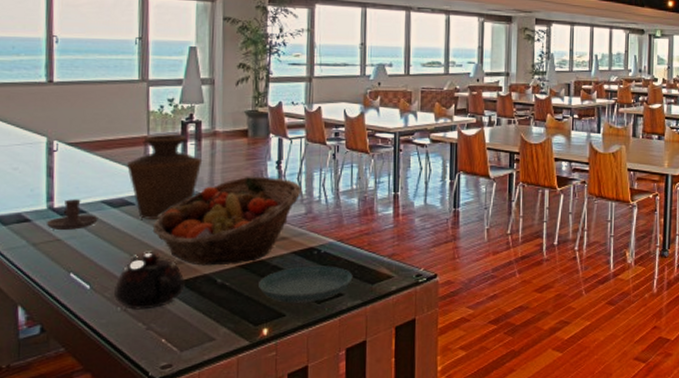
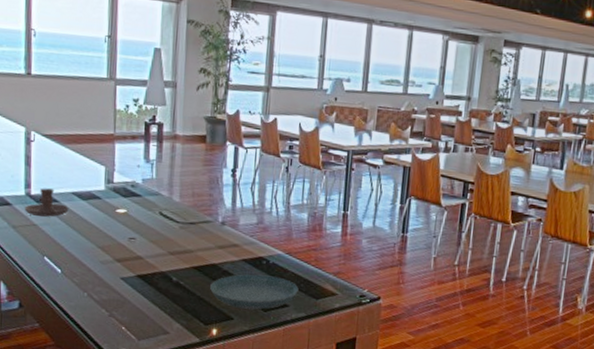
teapot: present [113,252,185,310] -> none [80,245,144,298]
vase: present [126,135,203,219] -> none [94,134,163,215]
fruit basket: present [152,176,302,266] -> none [116,181,254,265]

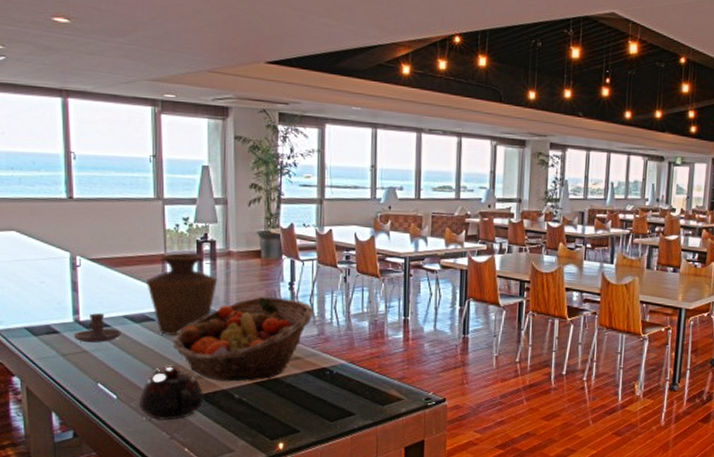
teapot: none [80,245,144,298] -> present [138,366,204,420]
vase: none [94,134,163,215] -> present [145,253,218,335]
fruit basket: none [116,181,254,265] -> present [172,296,314,382]
saucer: present [210,274,299,310] -> none [274,385,364,421]

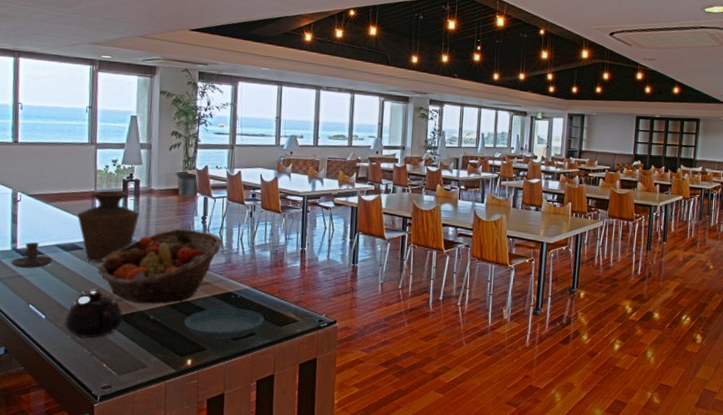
saucer: none [274,385,364,421] -> present [184,308,264,340]

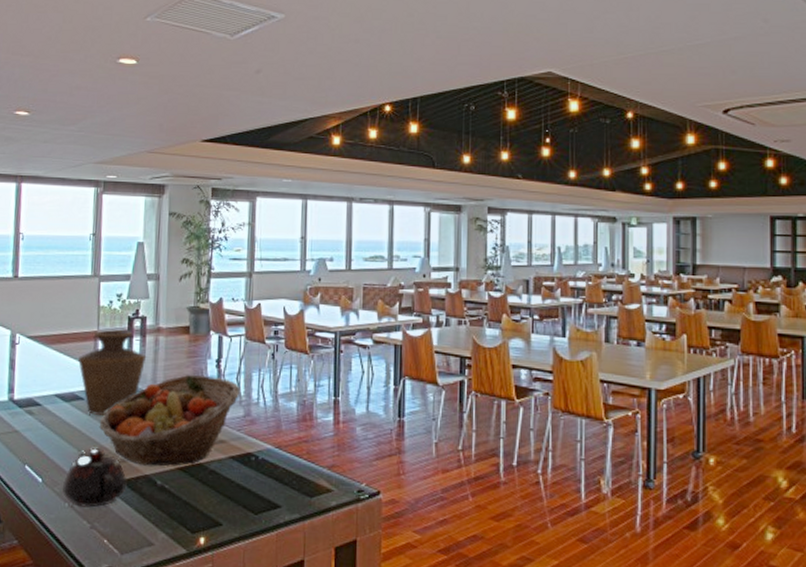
candle holder: present [10,242,53,268] -> none [6,391,52,422]
saucer: present [184,308,264,340] -> none [197,472,291,513]

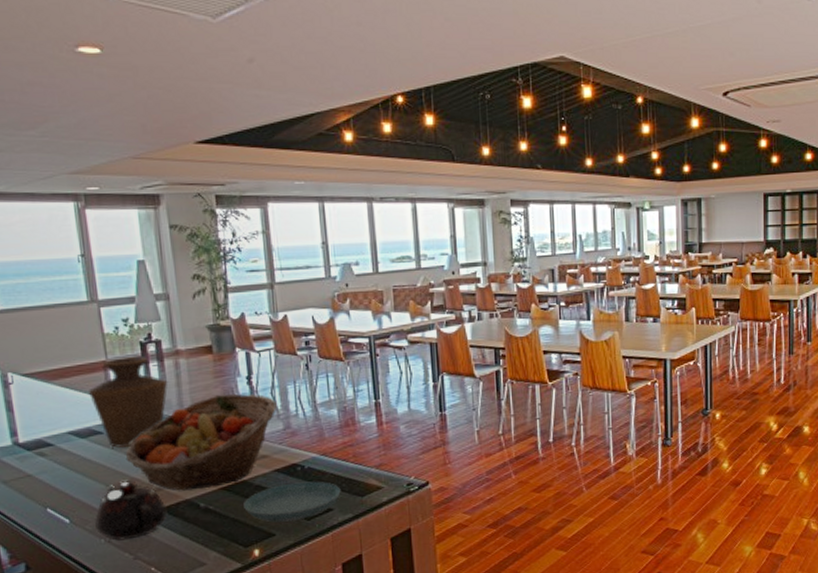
saucer: none [197,472,291,513] -> present [244,481,341,523]

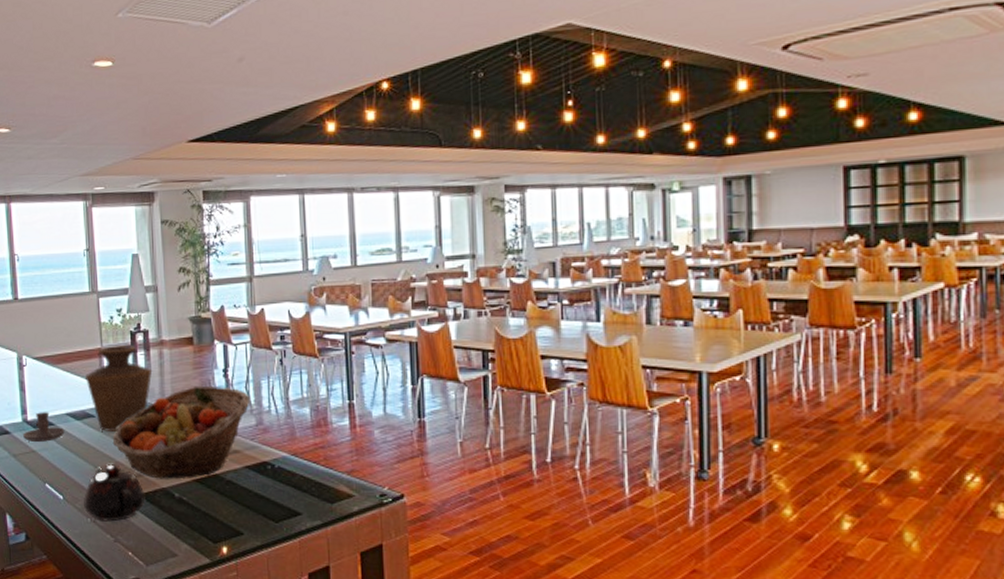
candle holder: none [13,432,67,466] -> present [22,412,65,442]
saucer: present [244,481,341,523] -> none [215,481,310,522]

